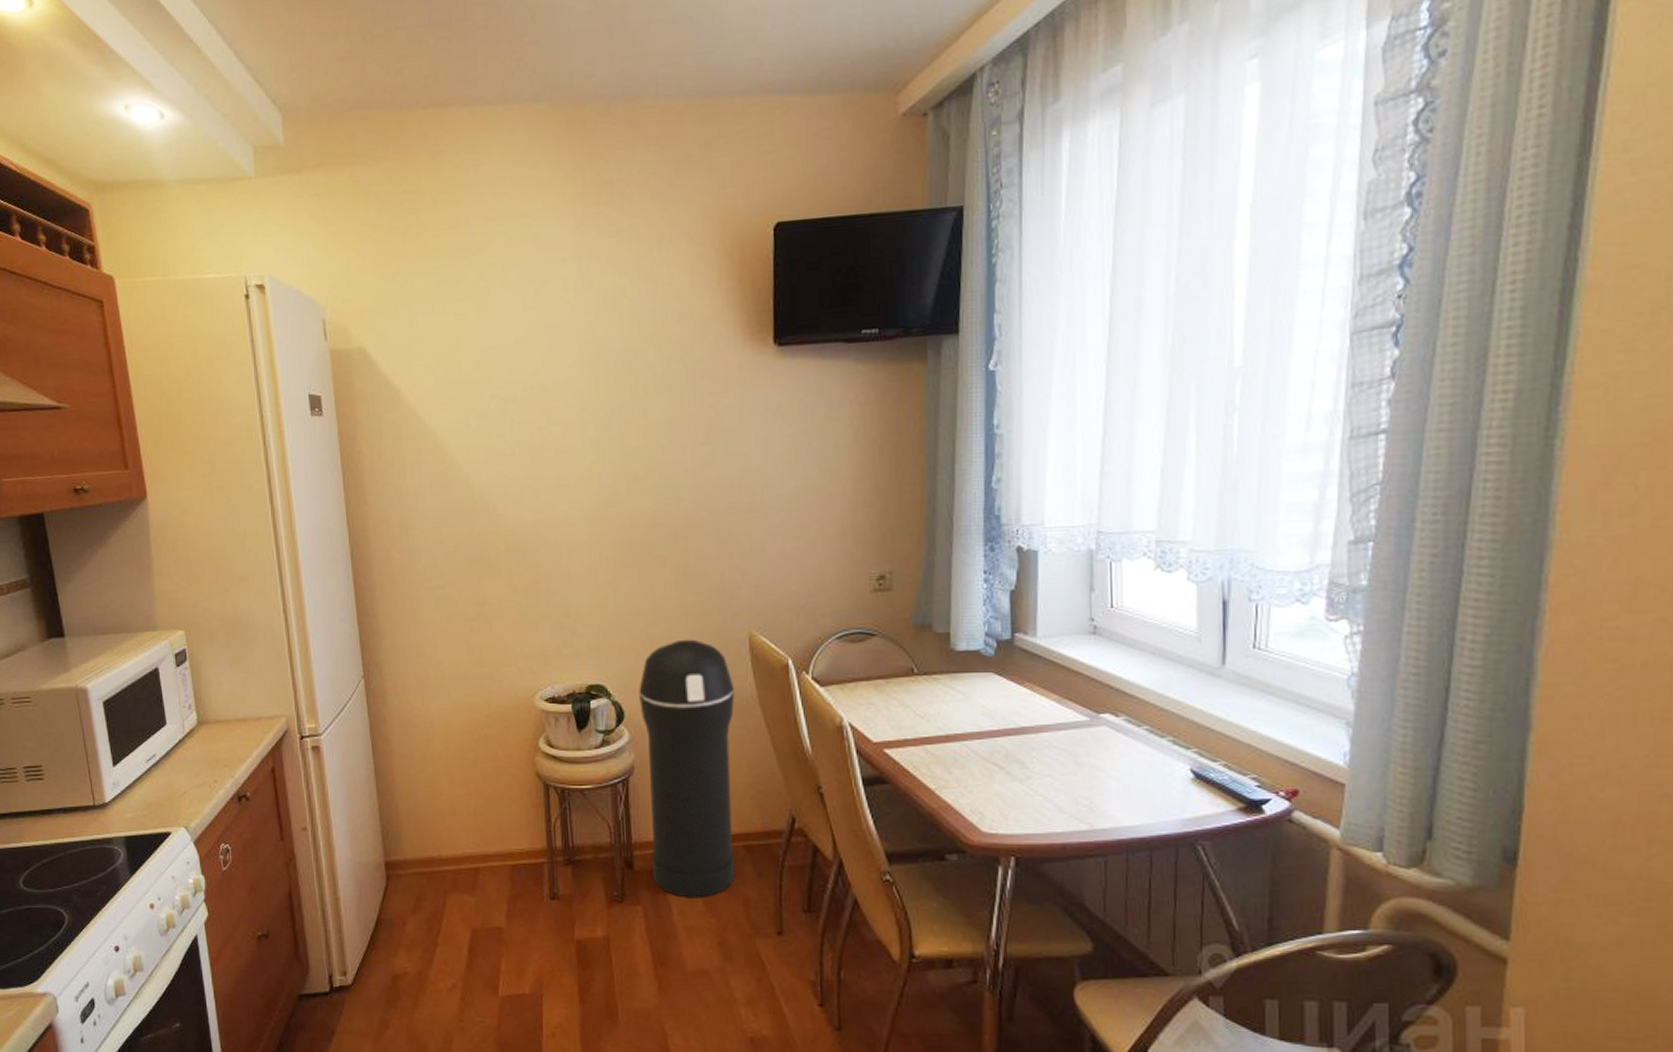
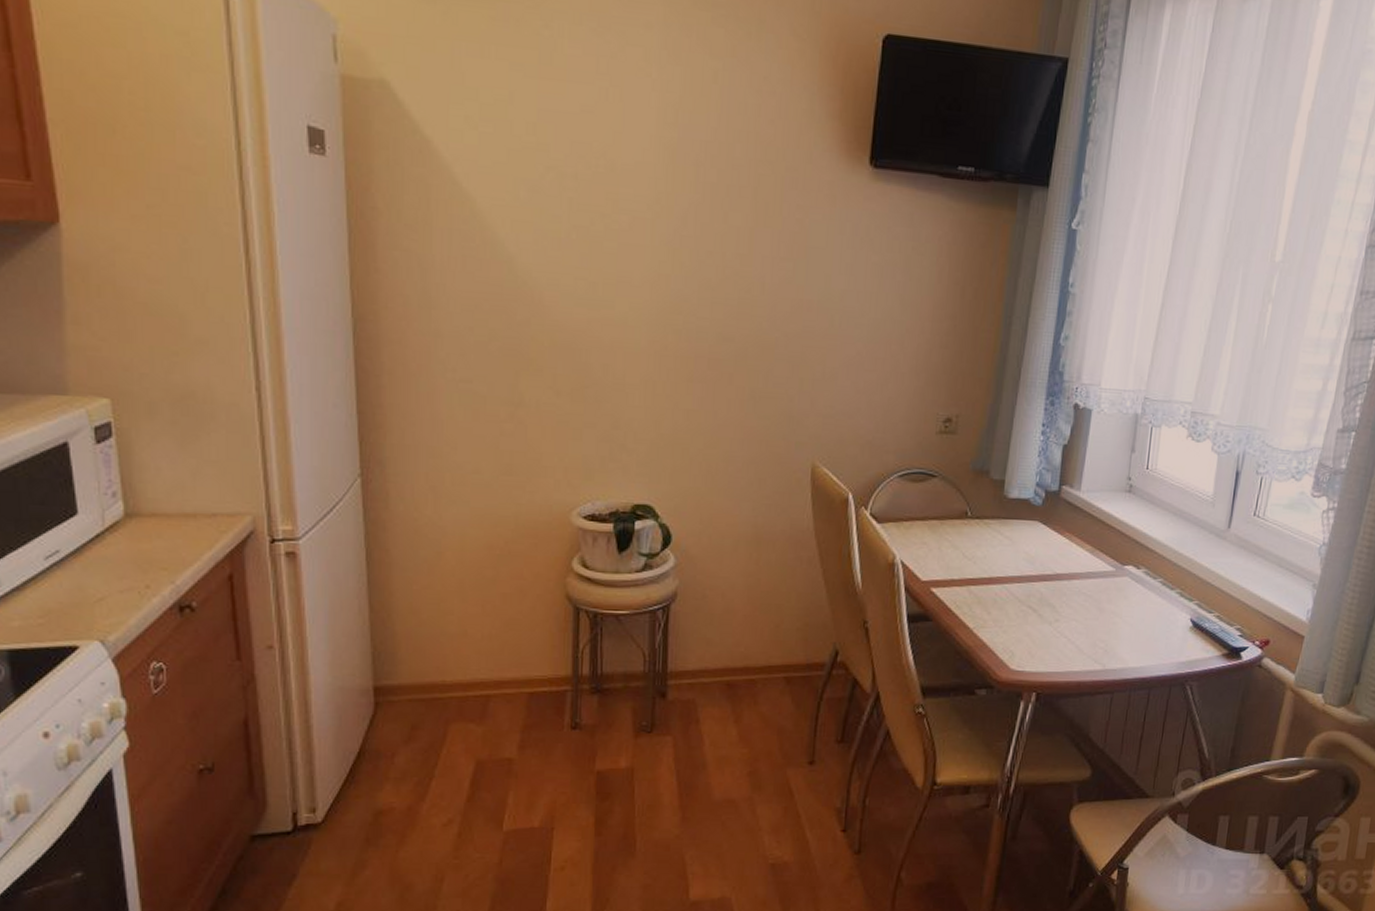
trash can: present [639,639,735,899] -> none [687,464,792,729]

